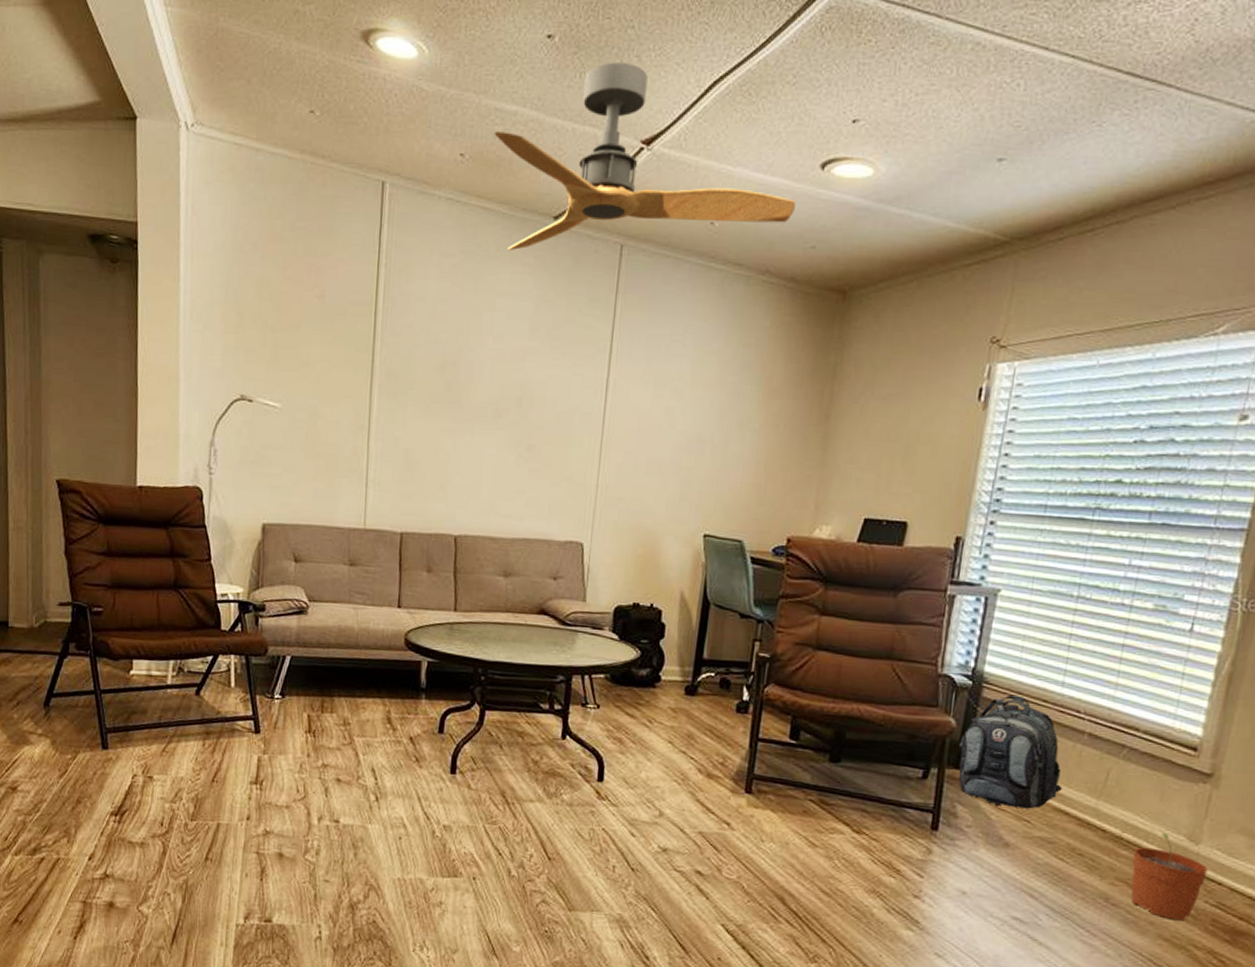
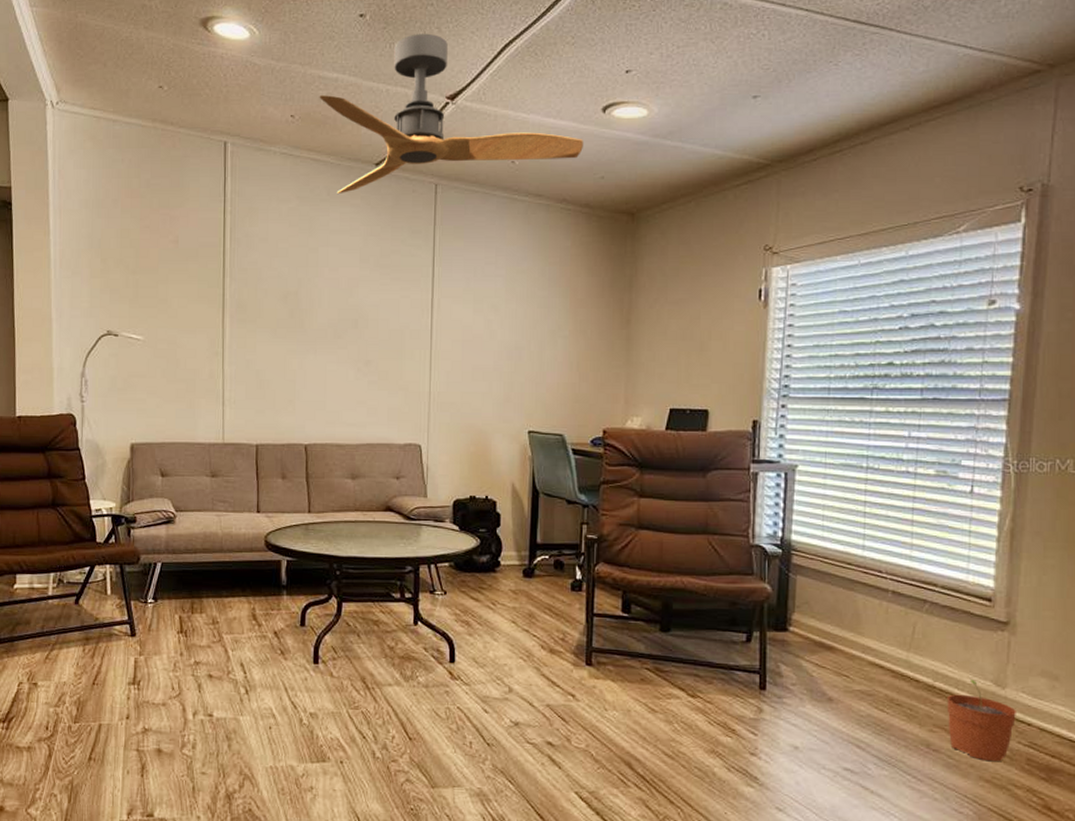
backpack: present [958,694,1063,809] -> none [776,559,875,665]

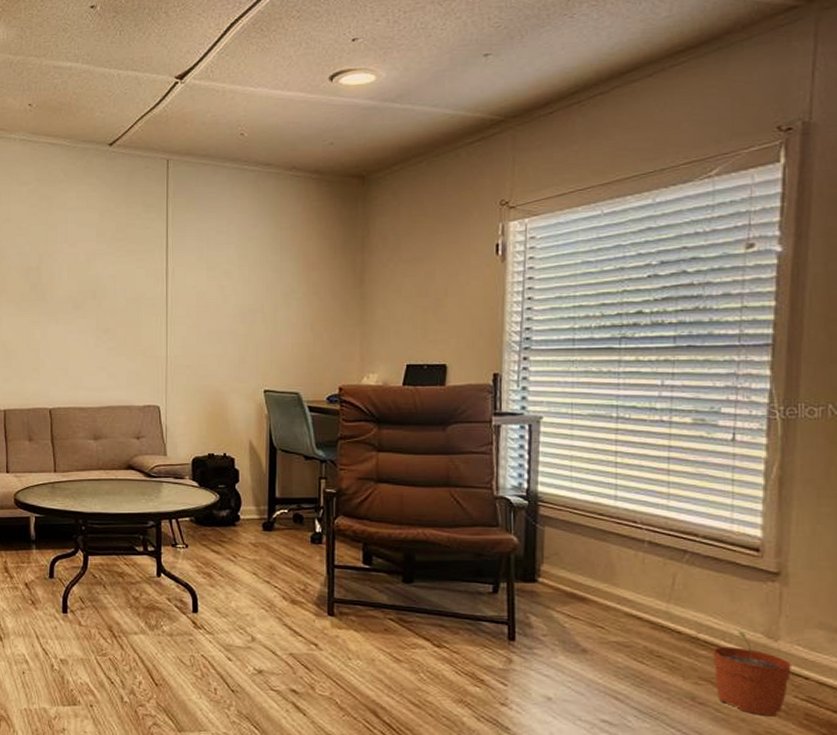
ceiling fan: present [319,33,583,193] -> none [54,18,311,174]

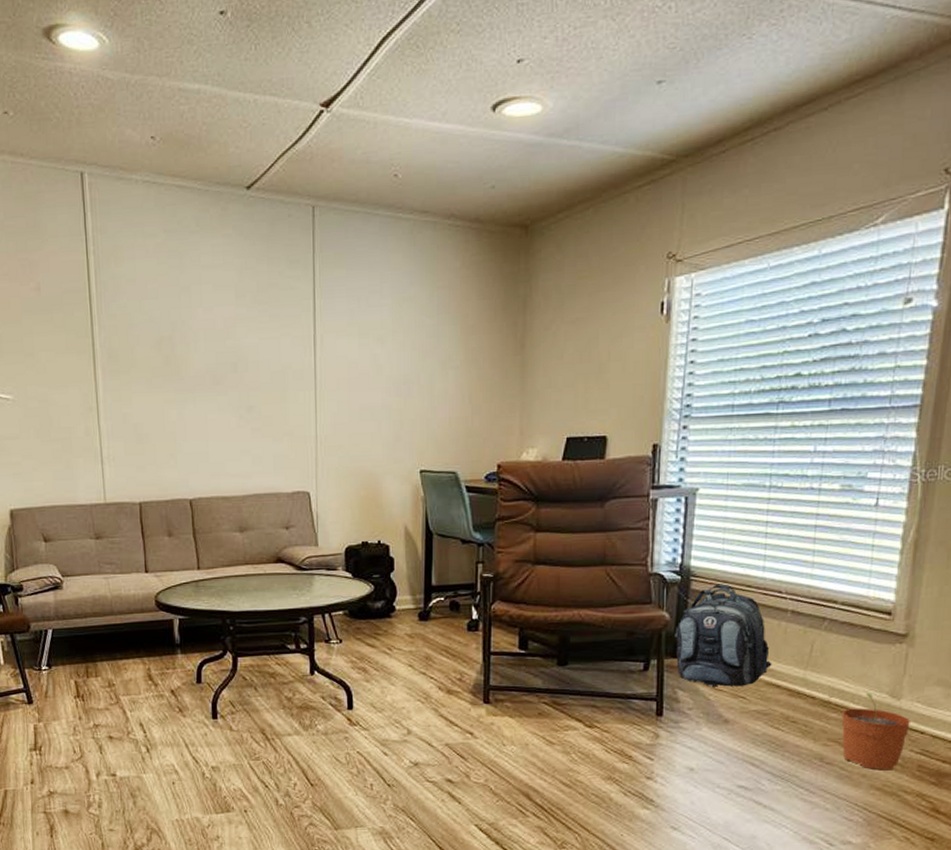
backpack: none [524,510,631,616] -> present [674,583,772,687]

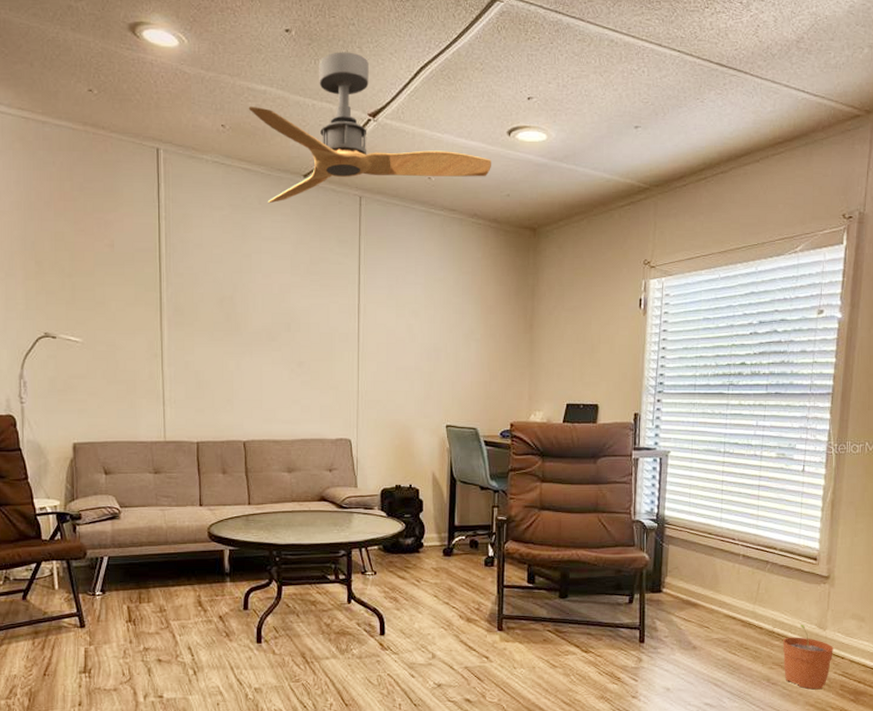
ceiling fan: none [180,29,471,224] -> present [248,52,491,203]
backpack: present [674,583,772,687] -> none [653,531,729,618]

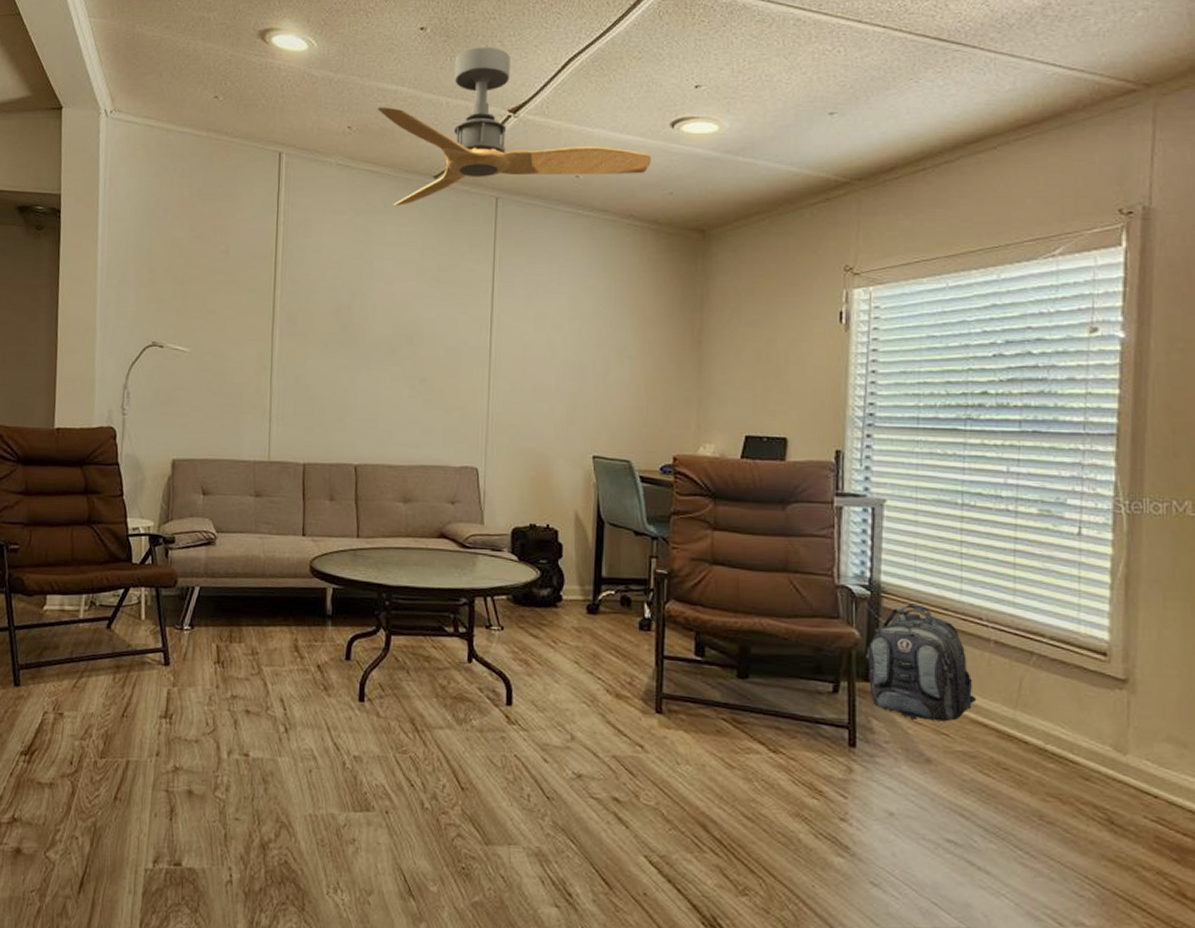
backpack: none [653,531,729,618] -> present [866,603,977,722]
plant pot: present [782,624,834,690] -> none [1060,743,1141,839]

